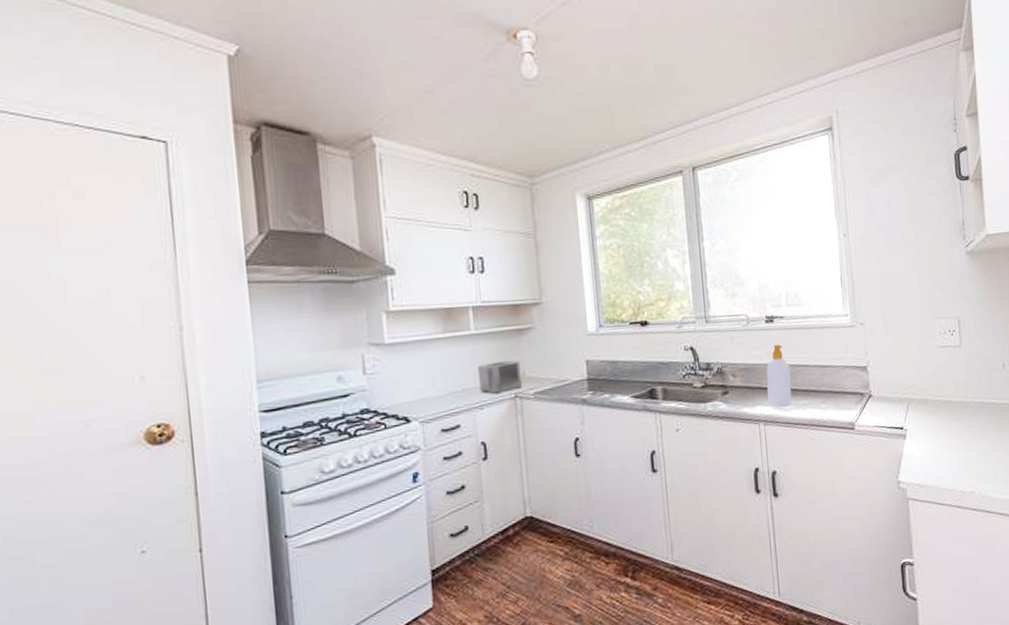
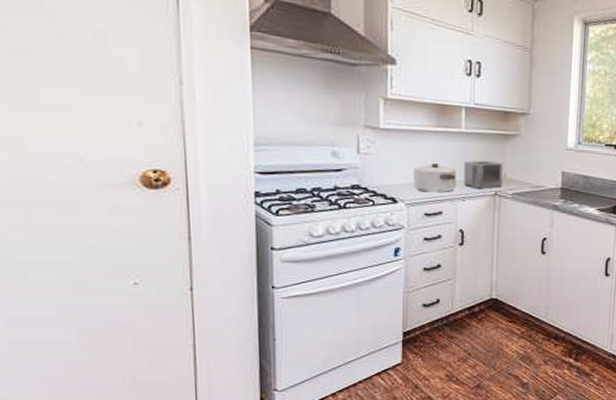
cooking pot: none [424,371,473,406] -> present [413,162,457,193]

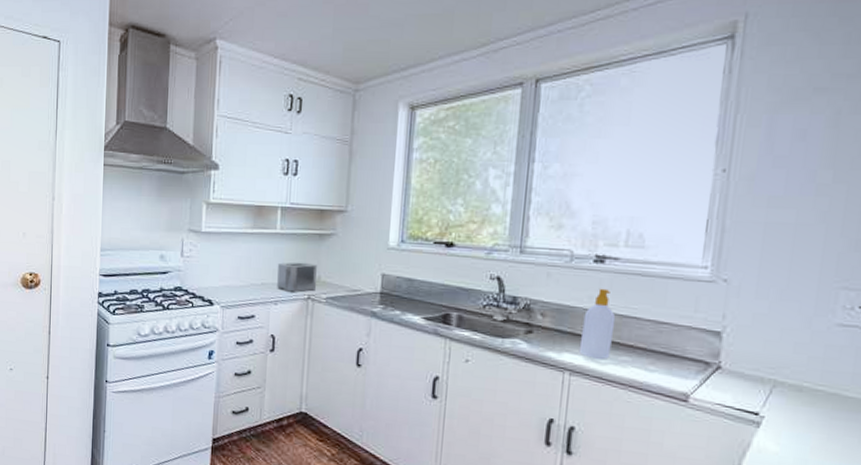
cooking pot: present [413,162,457,193] -> none [229,264,270,296]

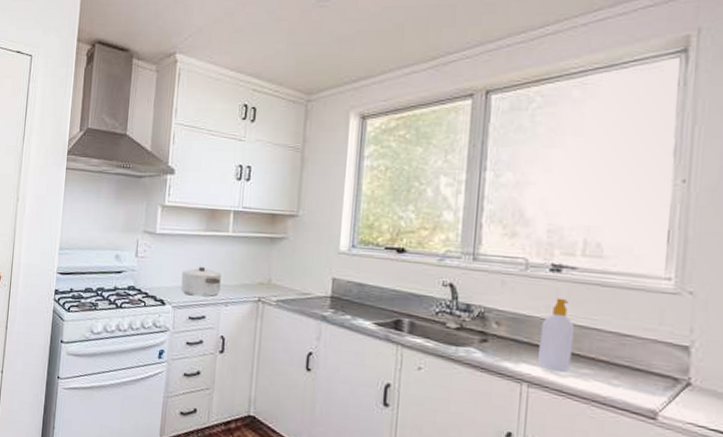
cooking pot: none [229,264,270,296] -> present [181,266,221,297]
toaster: present [277,262,317,293] -> none [228,264,268,295]

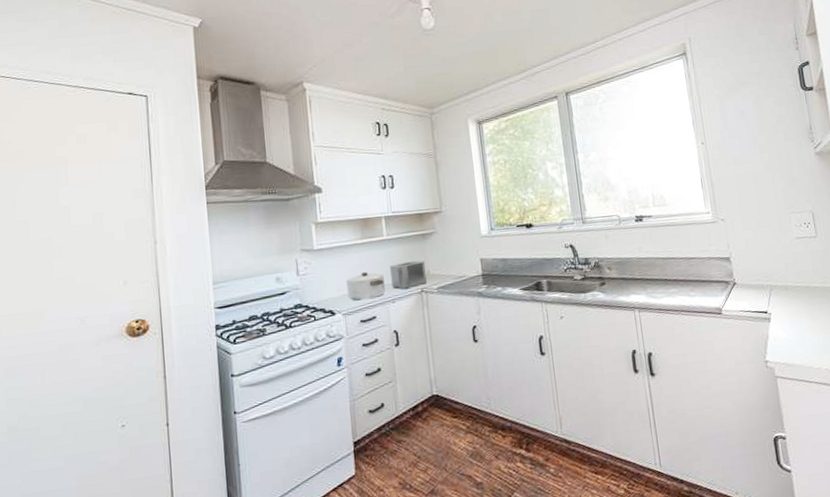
toaster: none [228,264,268,295] -> present [389,260,428,290]
soap bottle: present [536,298,575,372] -> none [638,240,663,296]

